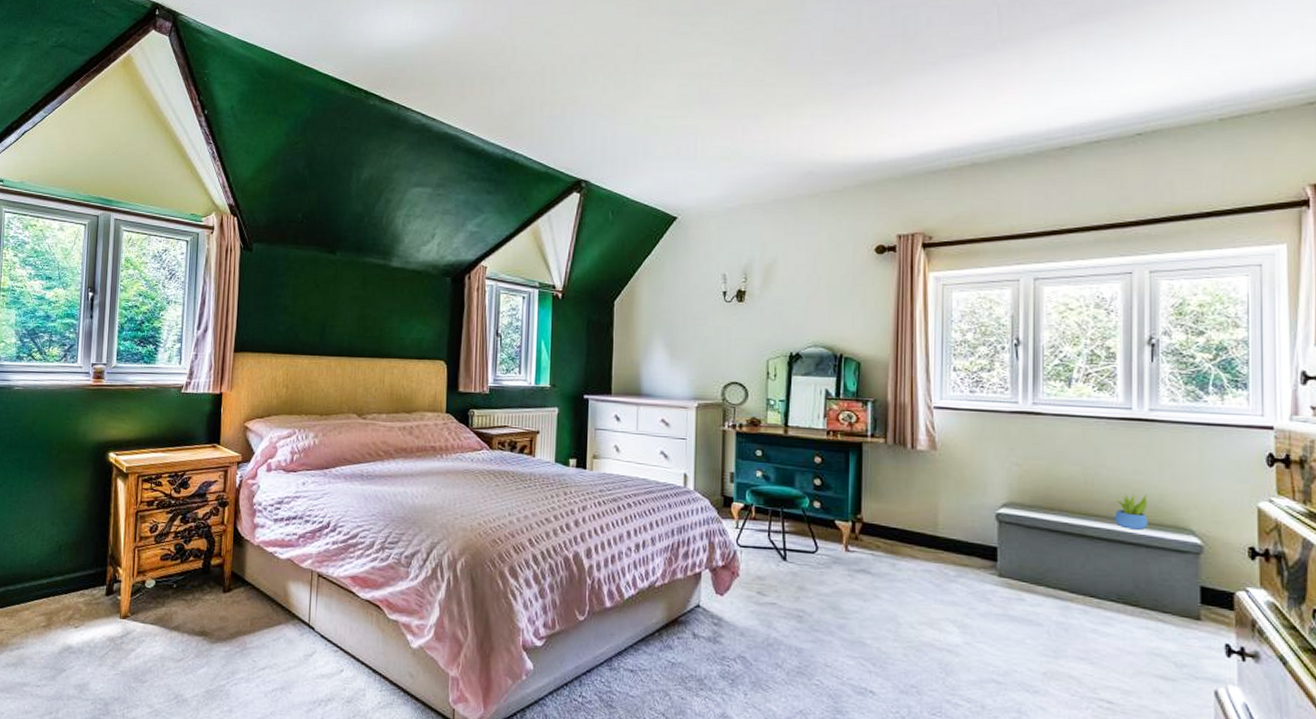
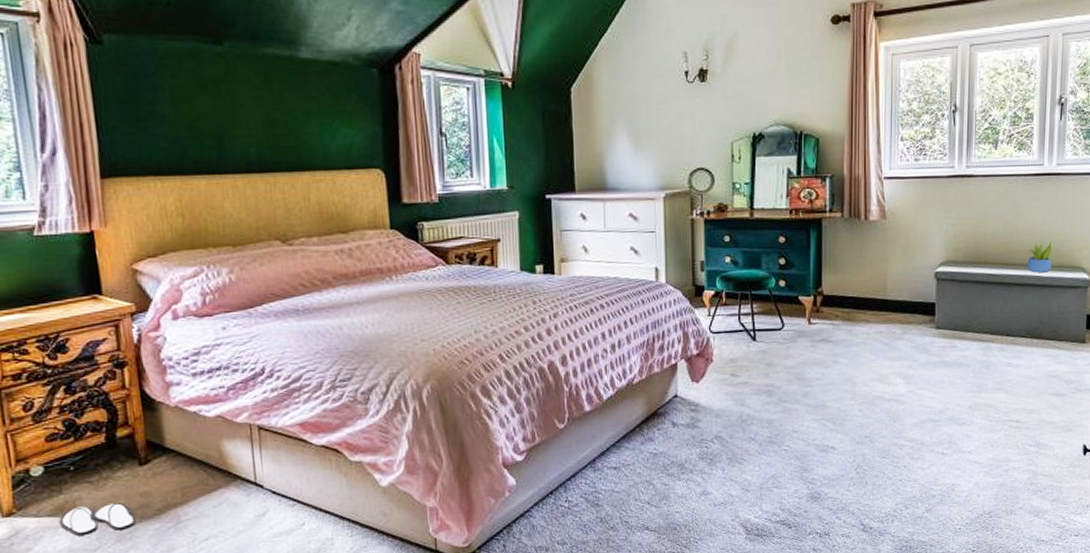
slippers: none [158,620,214,647] -> present [60,503,137,537]

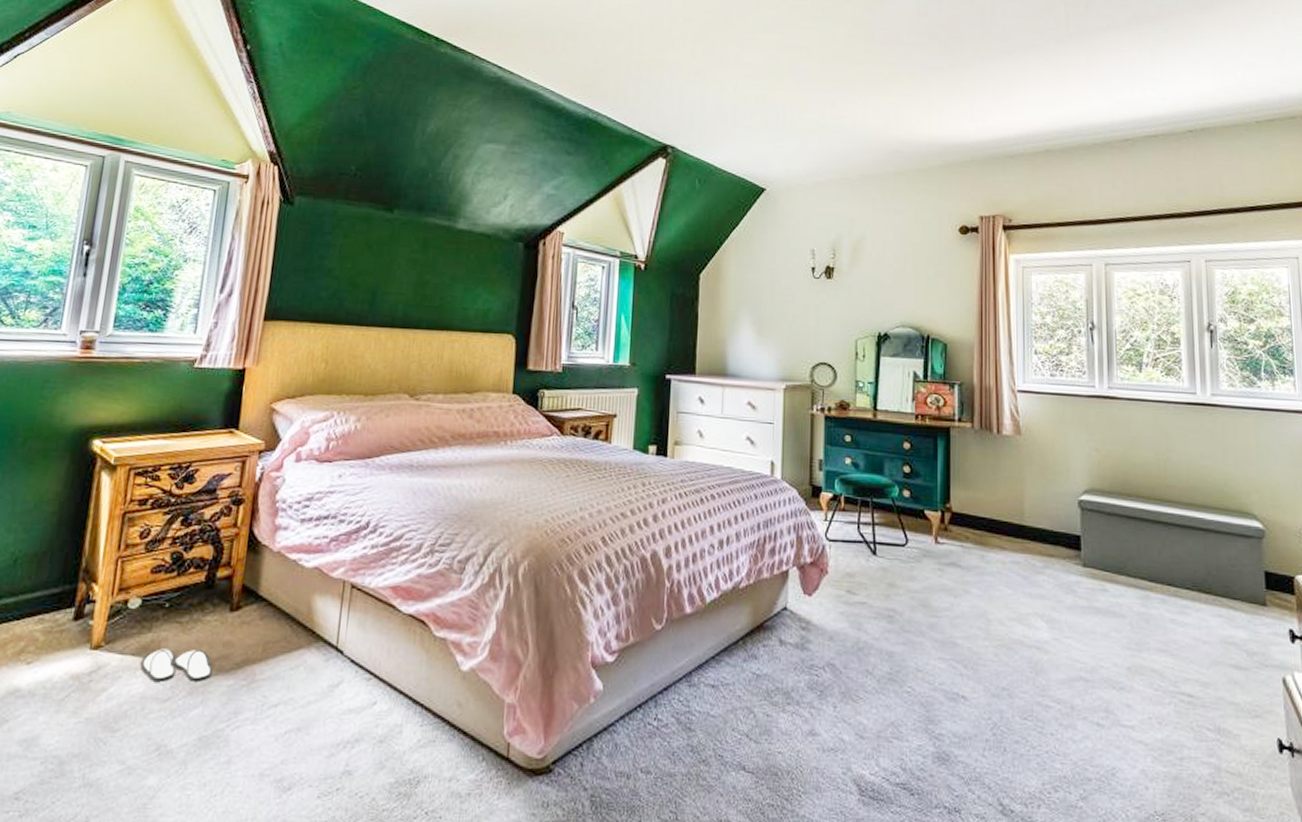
succulent plant: present [1027,241,1052,273] -> none [1186,479,1216,515]

